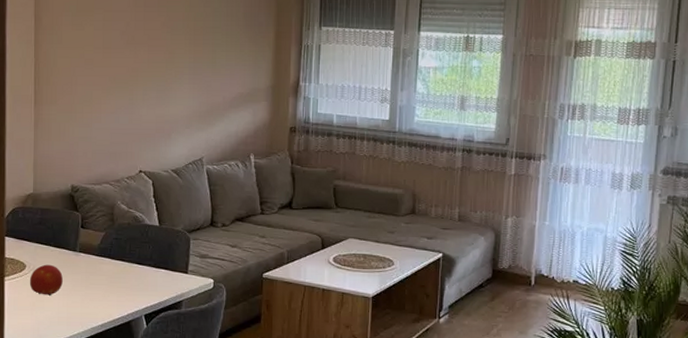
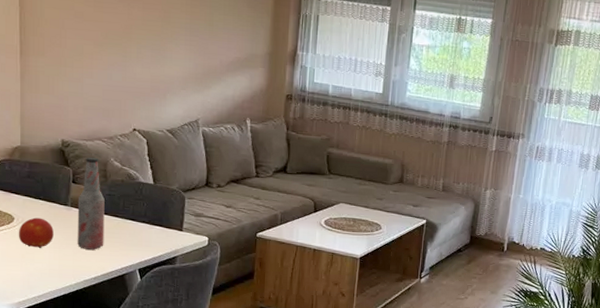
bottle: none [85,201,112,296] -> present [77,157,105,250]

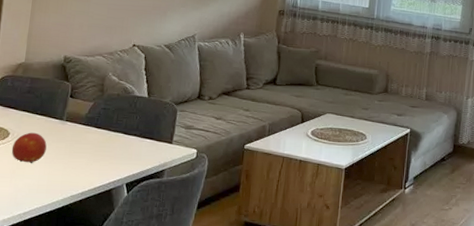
bottle: present [77,157,105,250] -> none [68,72,100,164]

